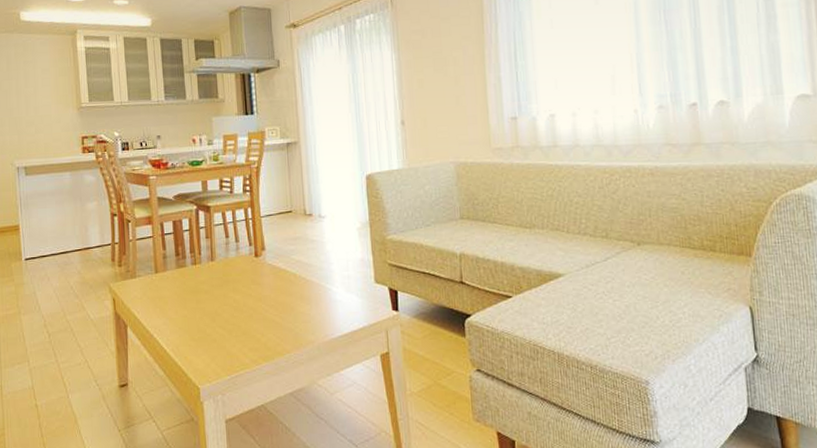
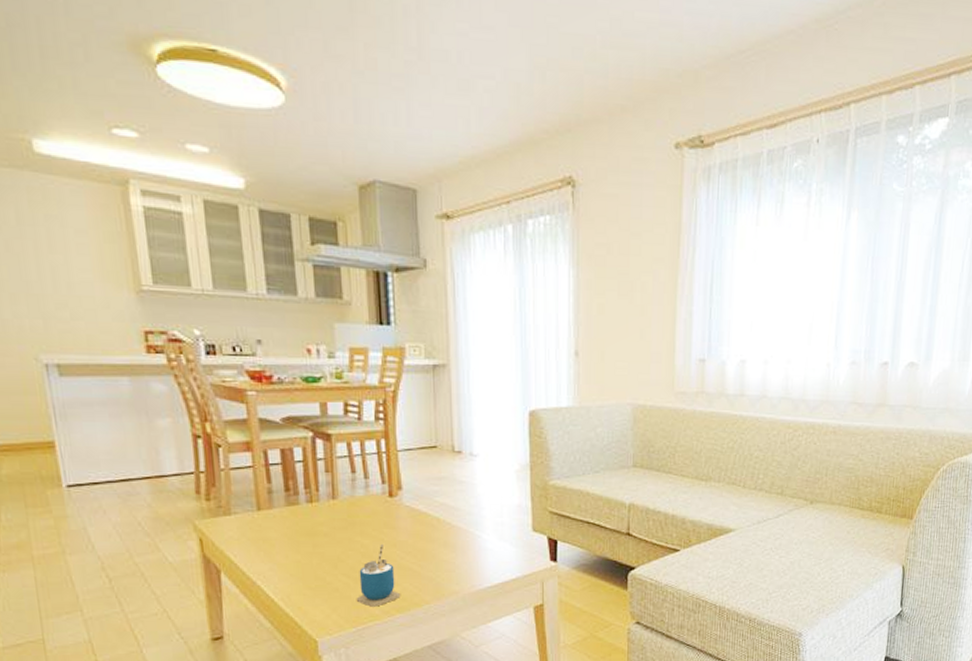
cup: none [230,299,265,356] -> present [356,544,400,607]

